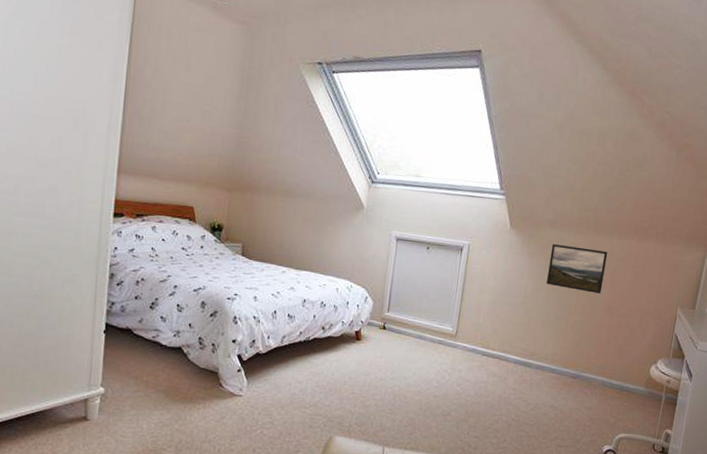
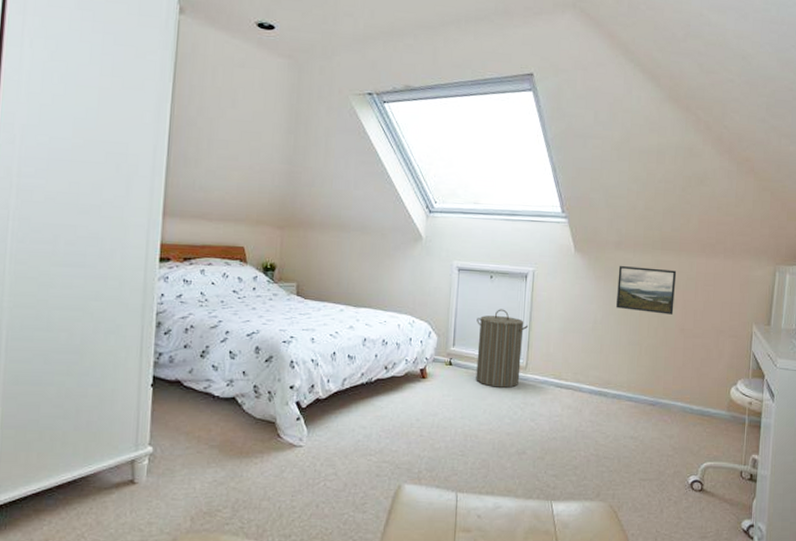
laundry hamper: none [407,279,461,354] -> present [476,309,529,388]

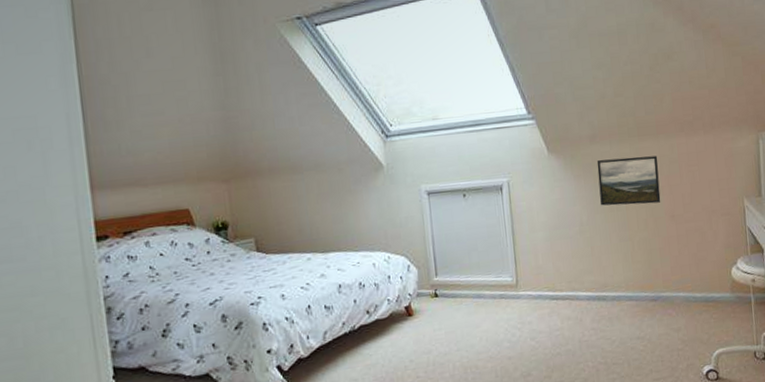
laundry hamper: present [476,309,529,388] -> none [456,227,513,312]

